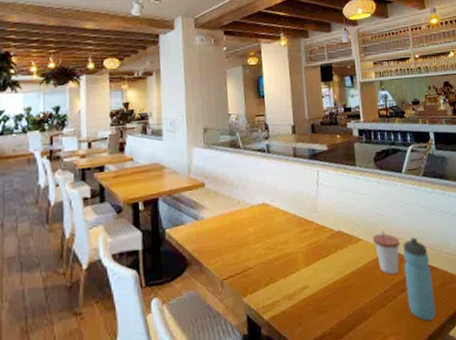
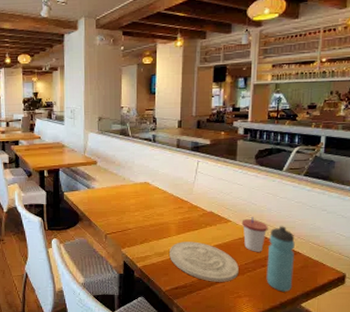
plate: none [300,272,380,324] -> present [170,241,239,282]

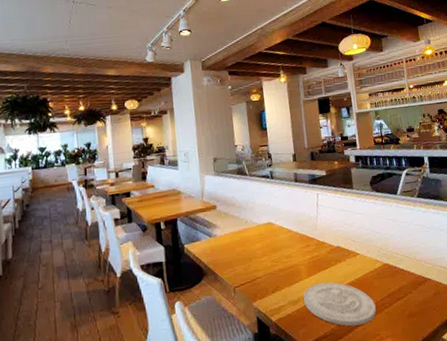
cup: present [241,217,268,252] -> none [369,246,396,285]
water bottle: present [266,226,295,292] -> none [398,252,431,326]

